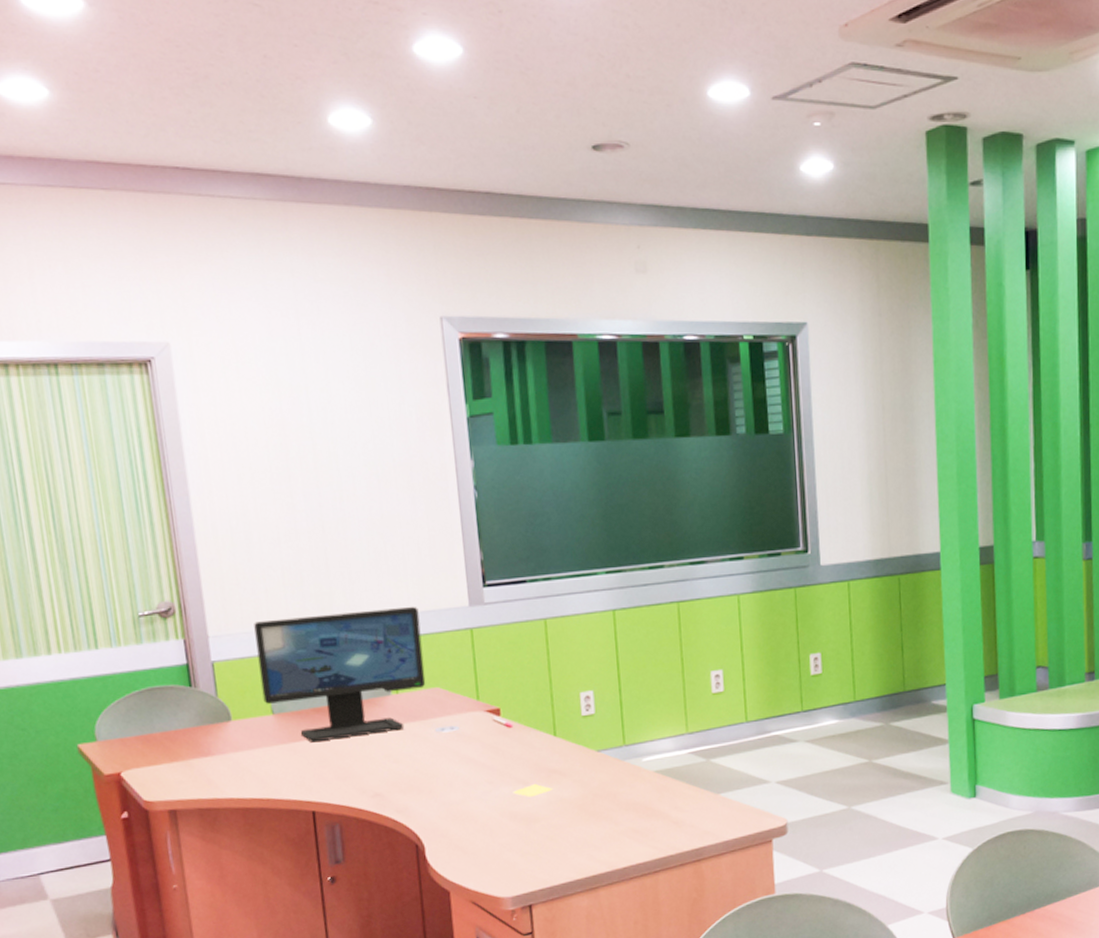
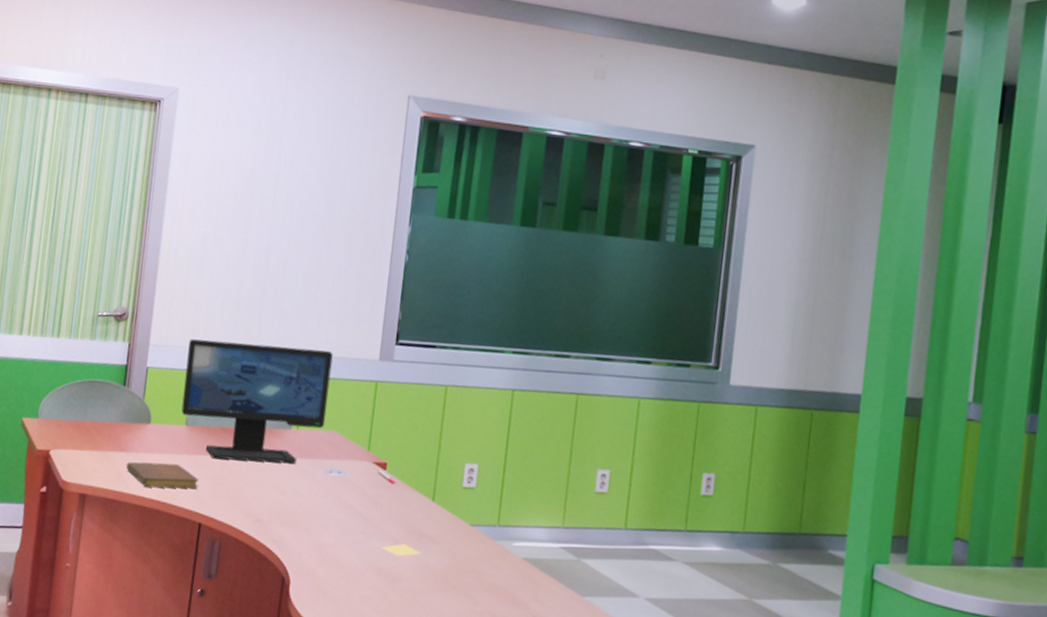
notebook: none [215,757,302,787] -> present [126,461,199,489]

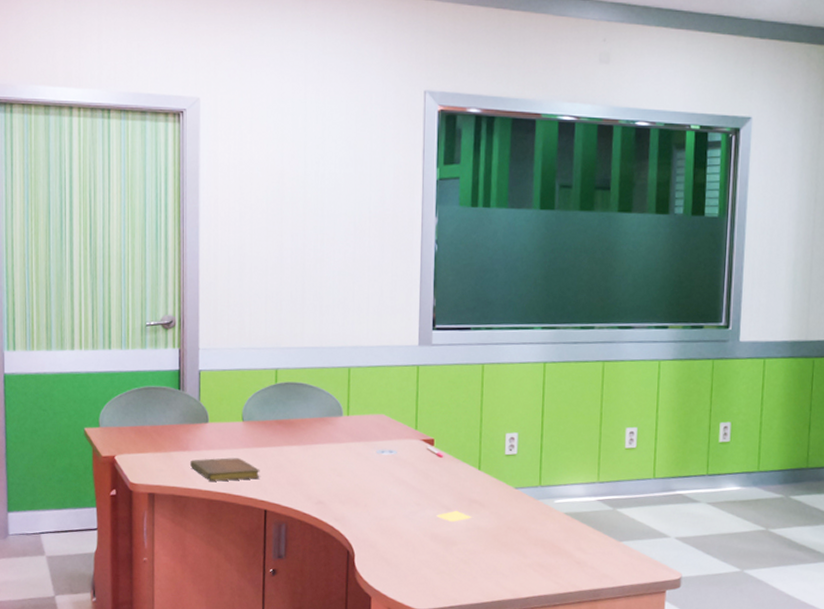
computer monitor: present [181,339,333,464] -> none [237,339,375,450]

